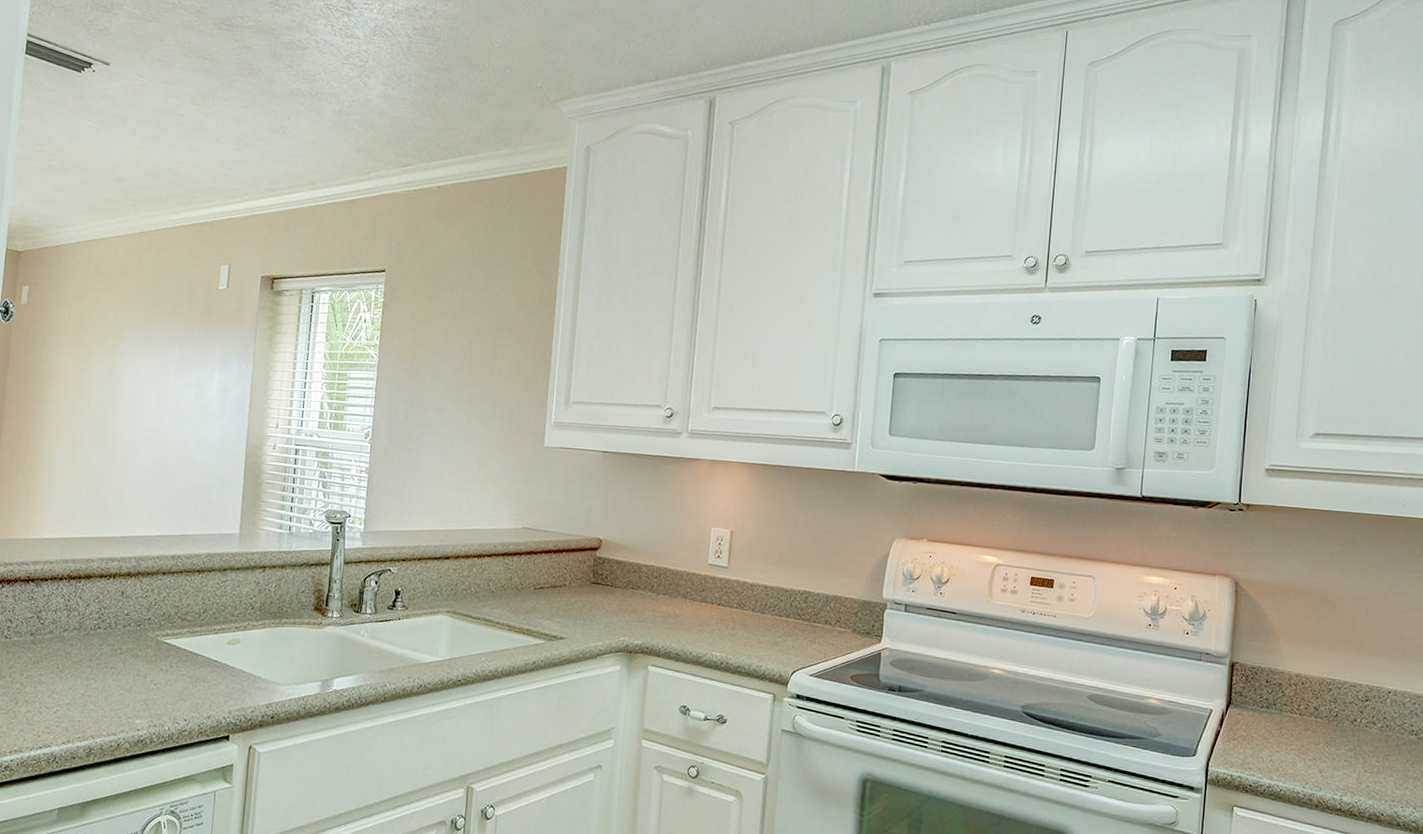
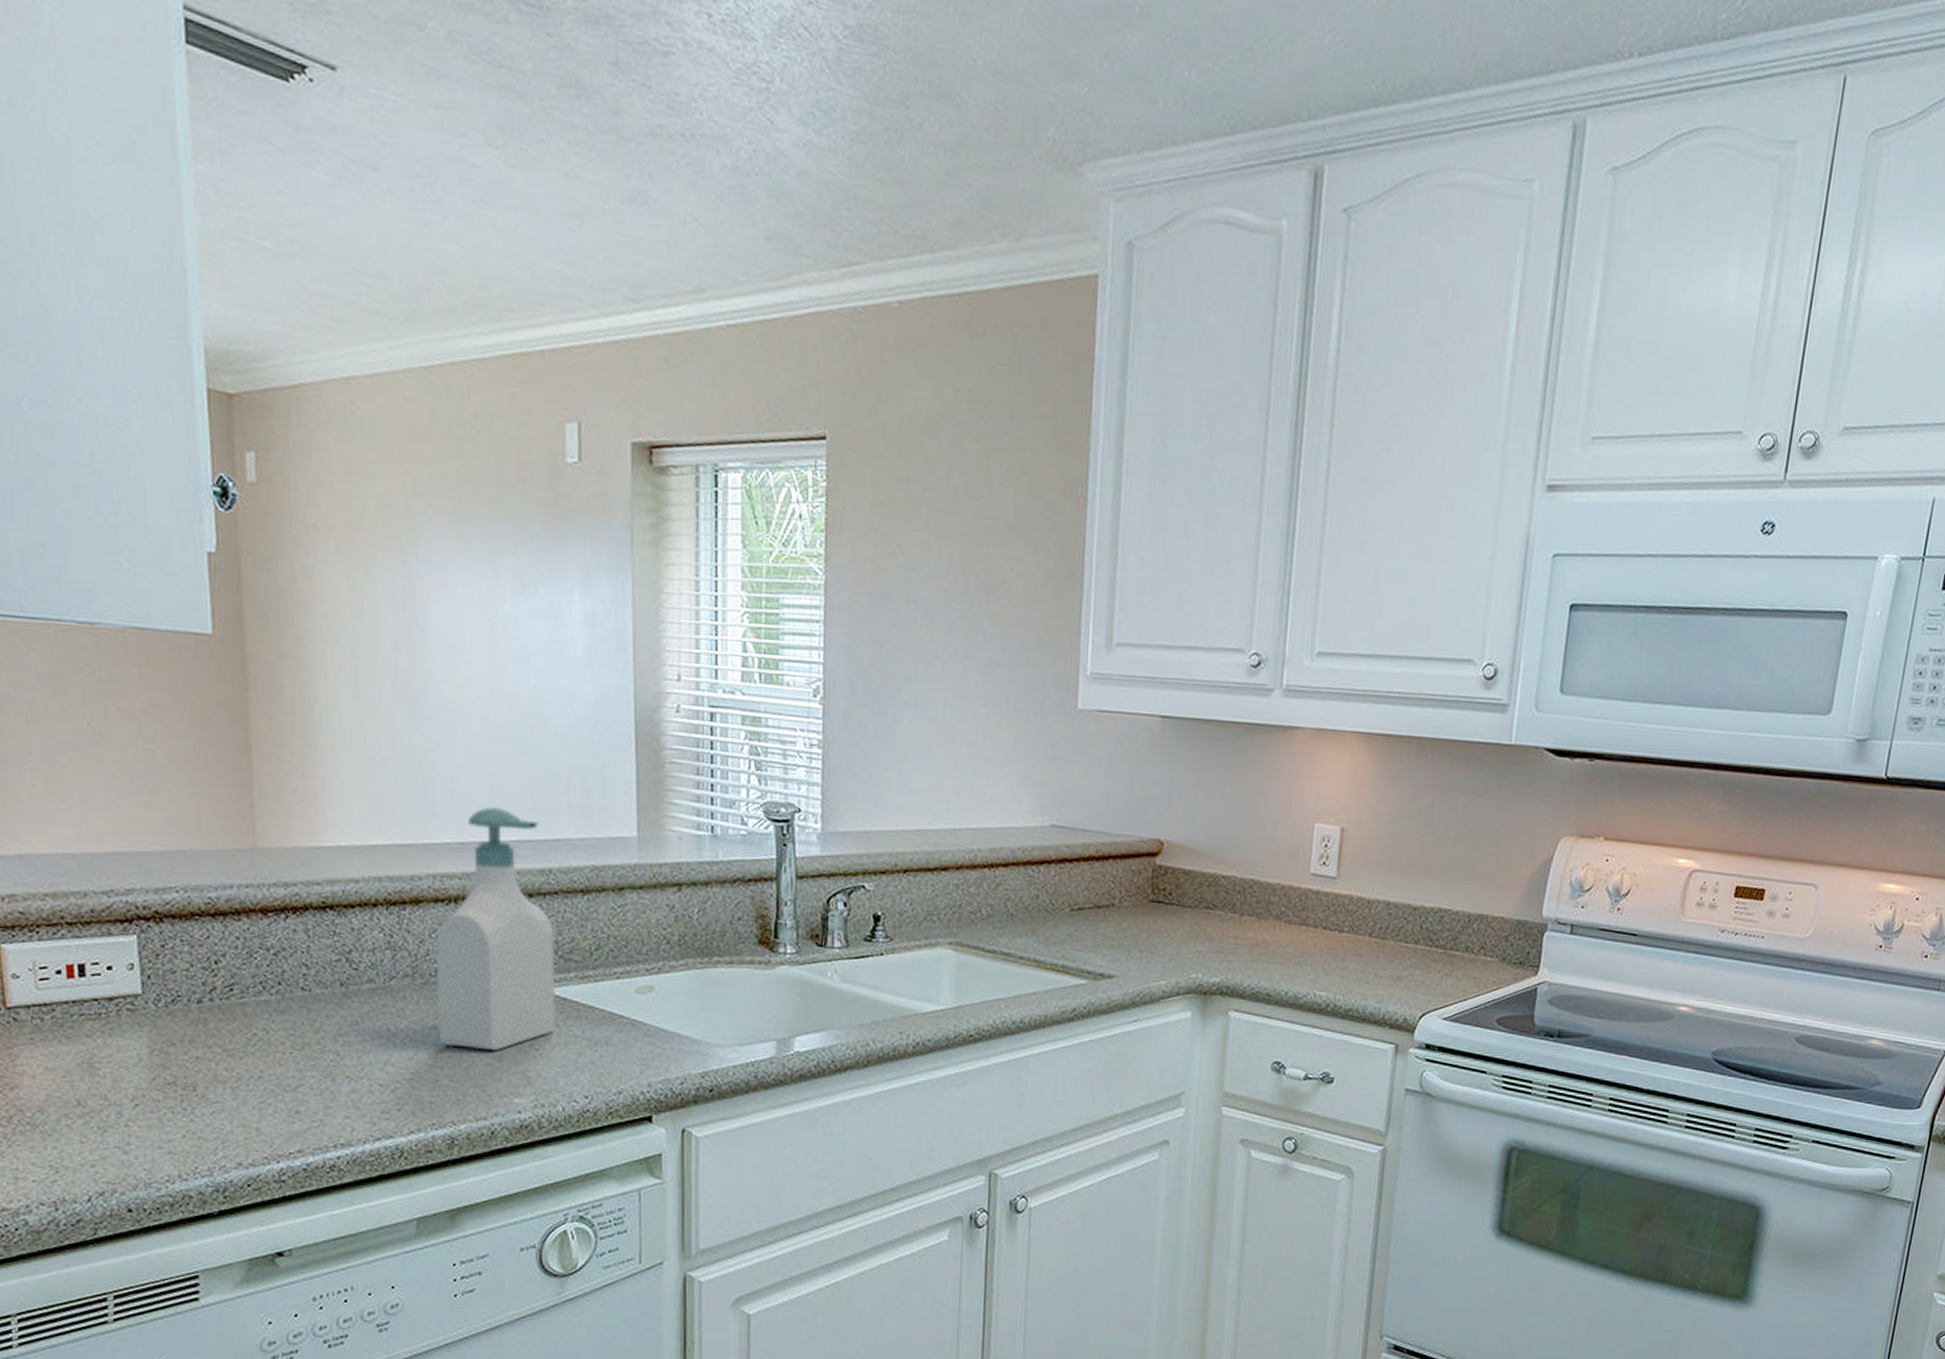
soap bottle: none [90,511,177,685] -> present [434,806,556,1051]

